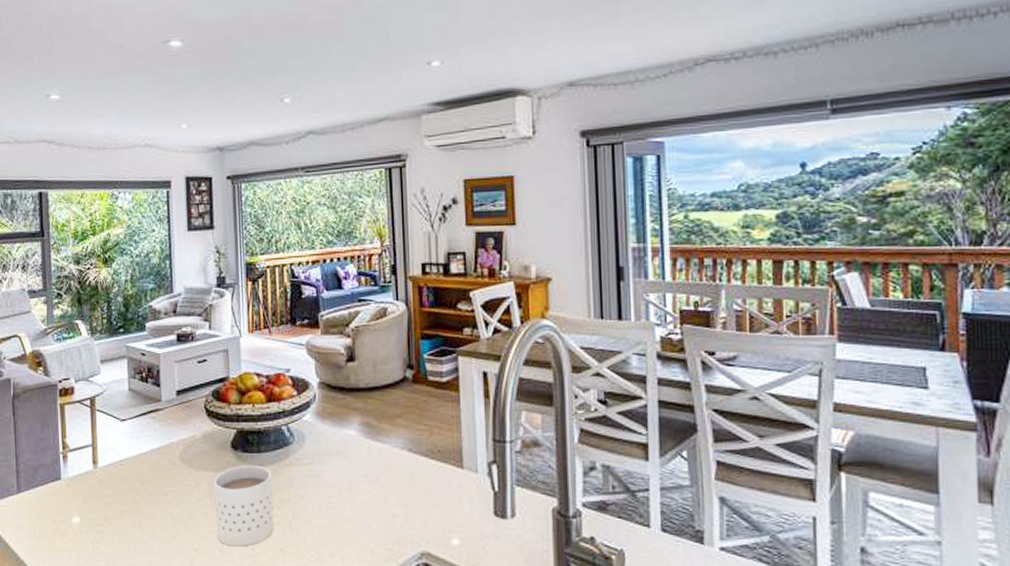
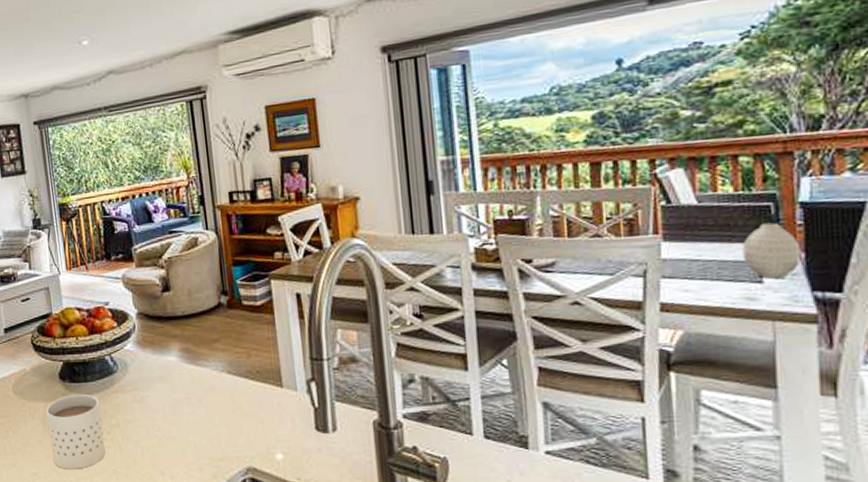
vase: none [909,330,964,385] -> present [741,222,802,279]

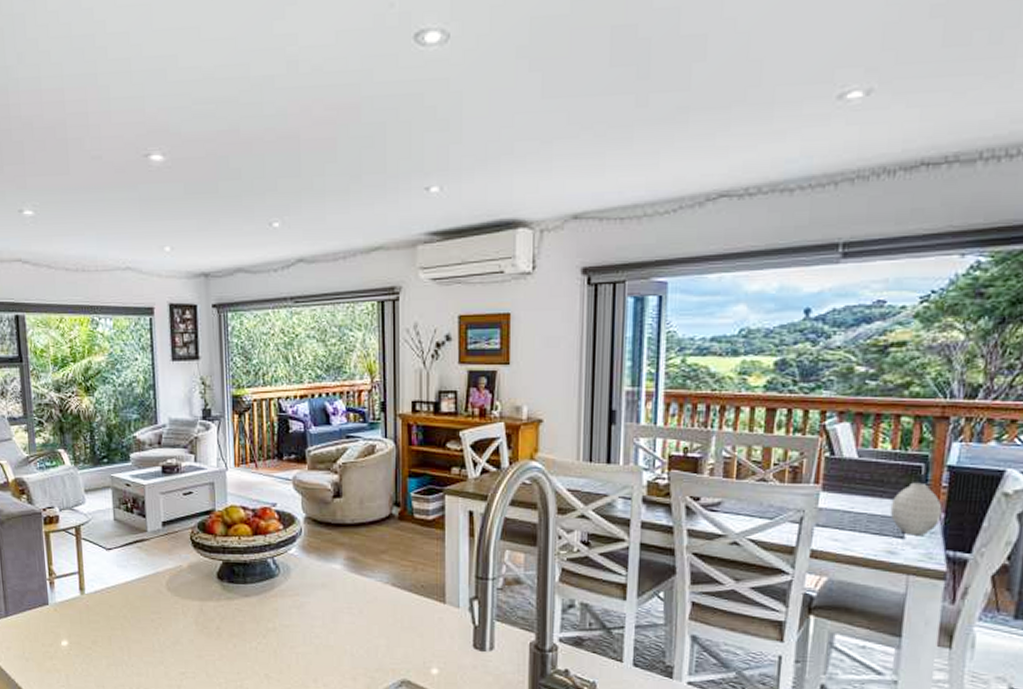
mug: present [46,393,106,470] -> none [200,595,259,672]

